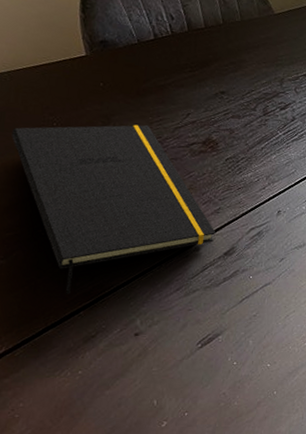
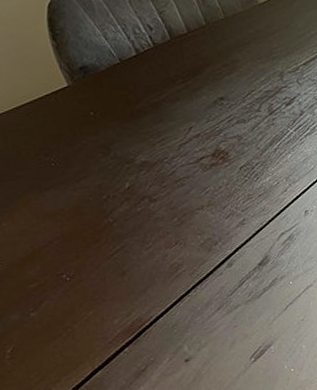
notepad: present [12,124,216,294] -> none [10,148,246,334]

